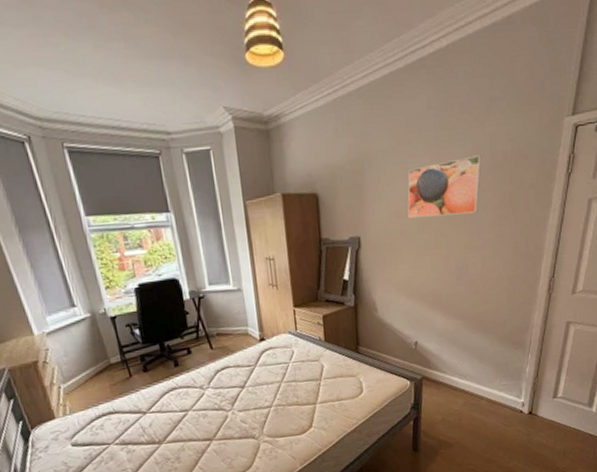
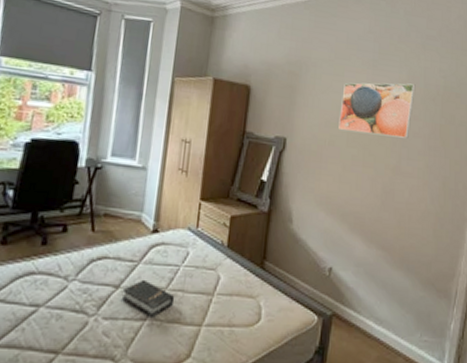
hardback book: none [248,377,291,405] -> present [122,279,175,318]

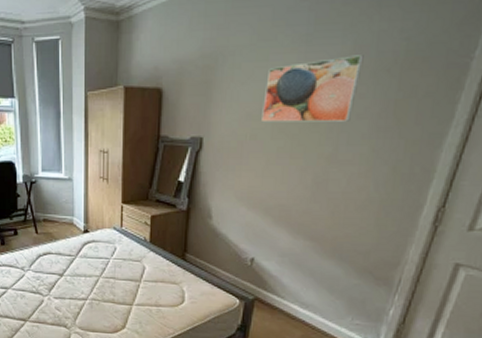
hardback book: present [122,279,175,318] -> none [67,269,108,298]

